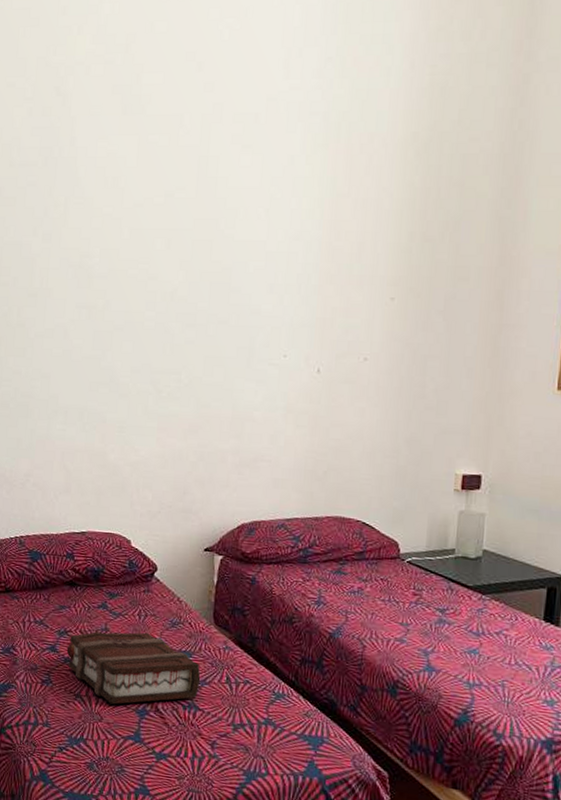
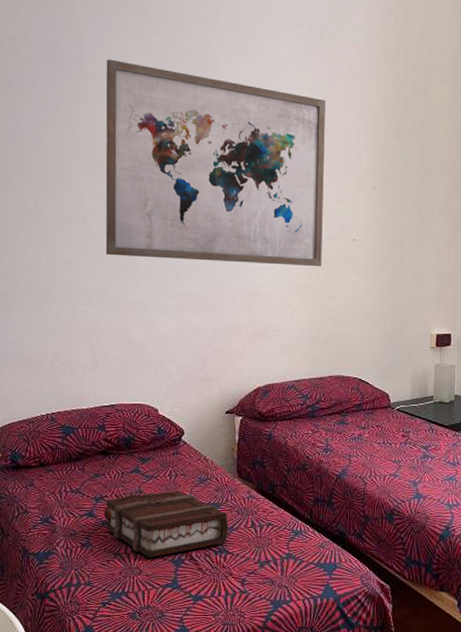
wall art: none [85,161,339,390] -> present [105,59,325,267]

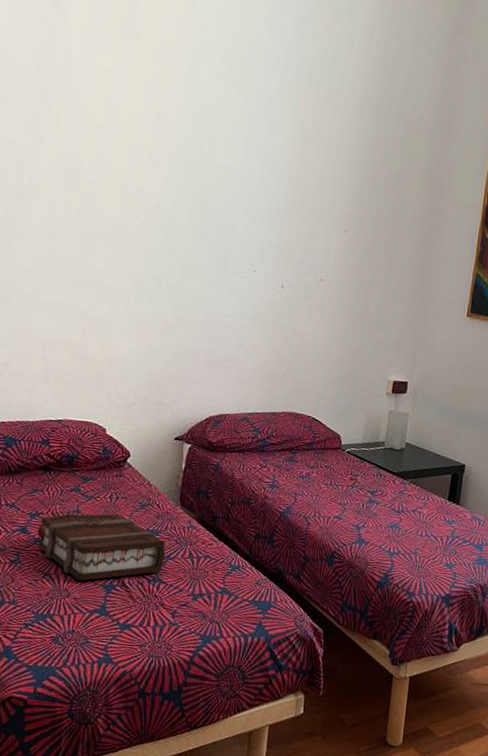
wall art: present [105,59,325,267] -> none [70,76,307,303]

